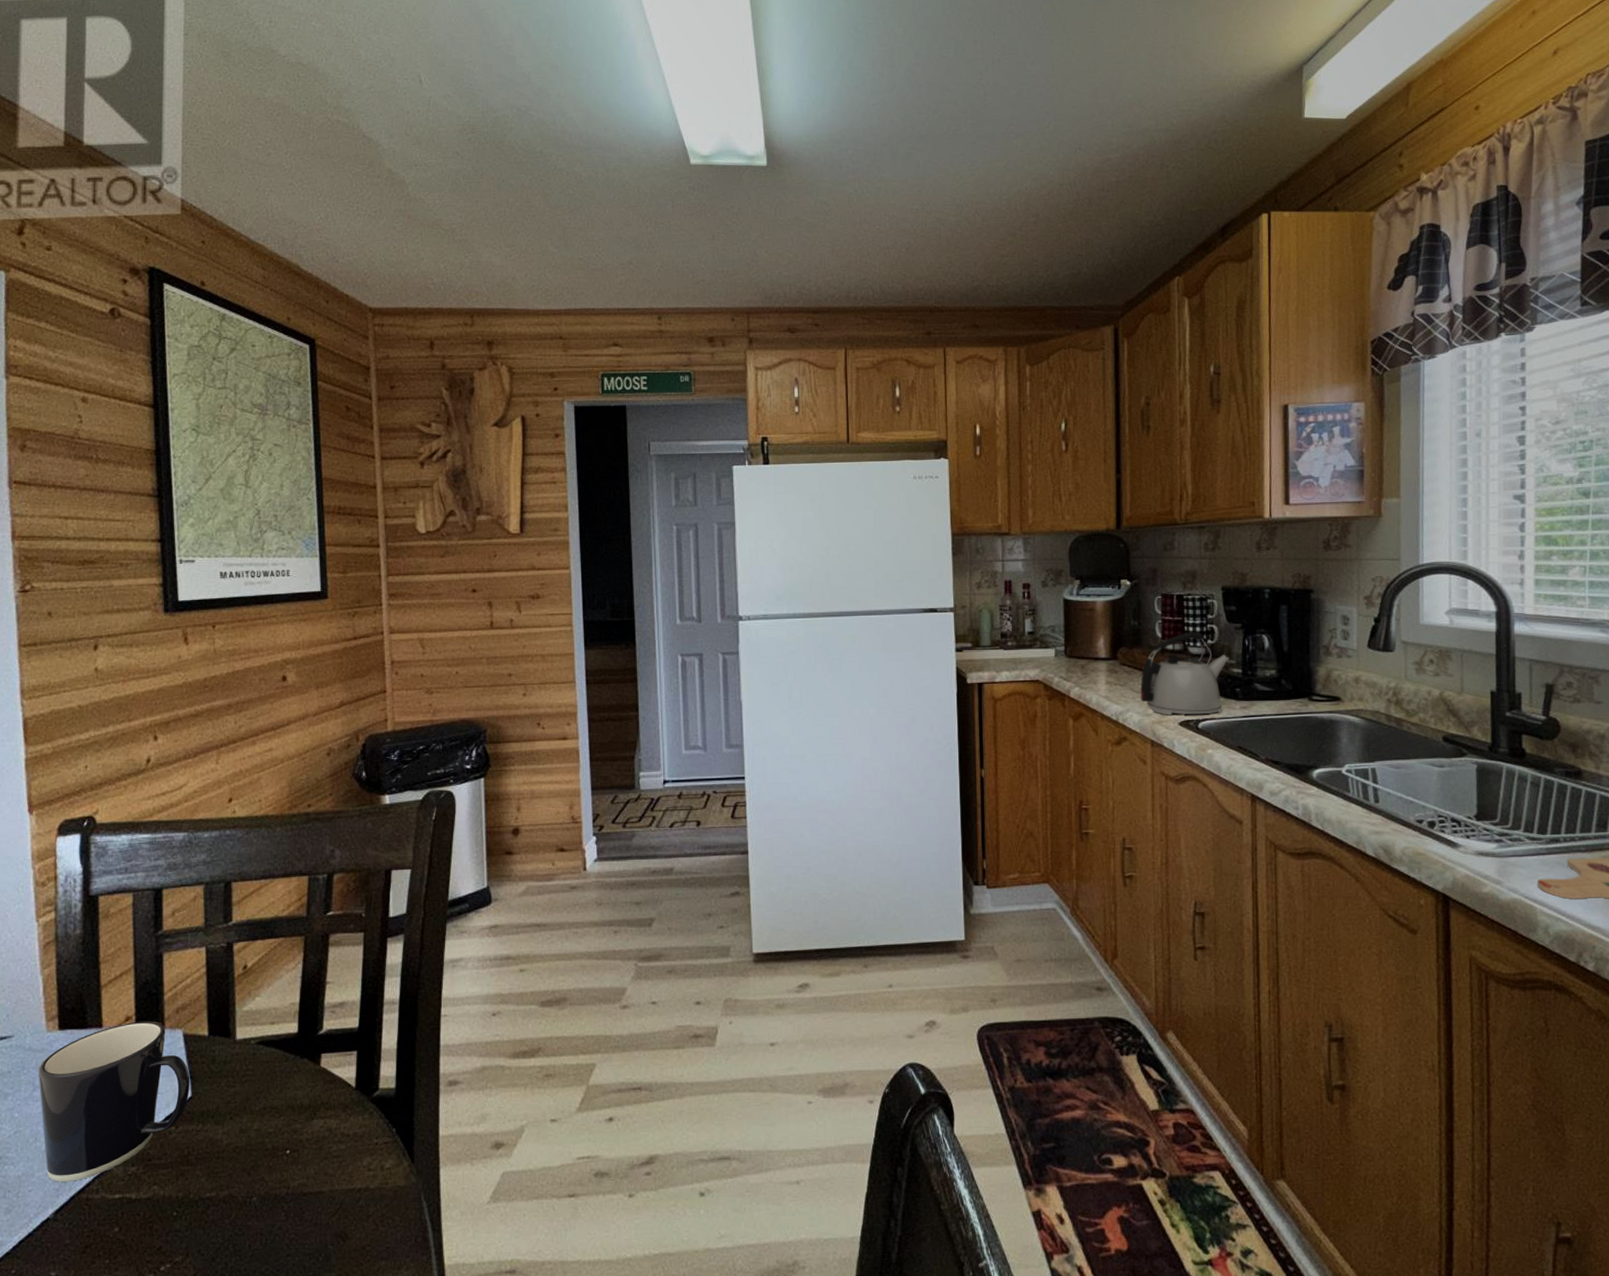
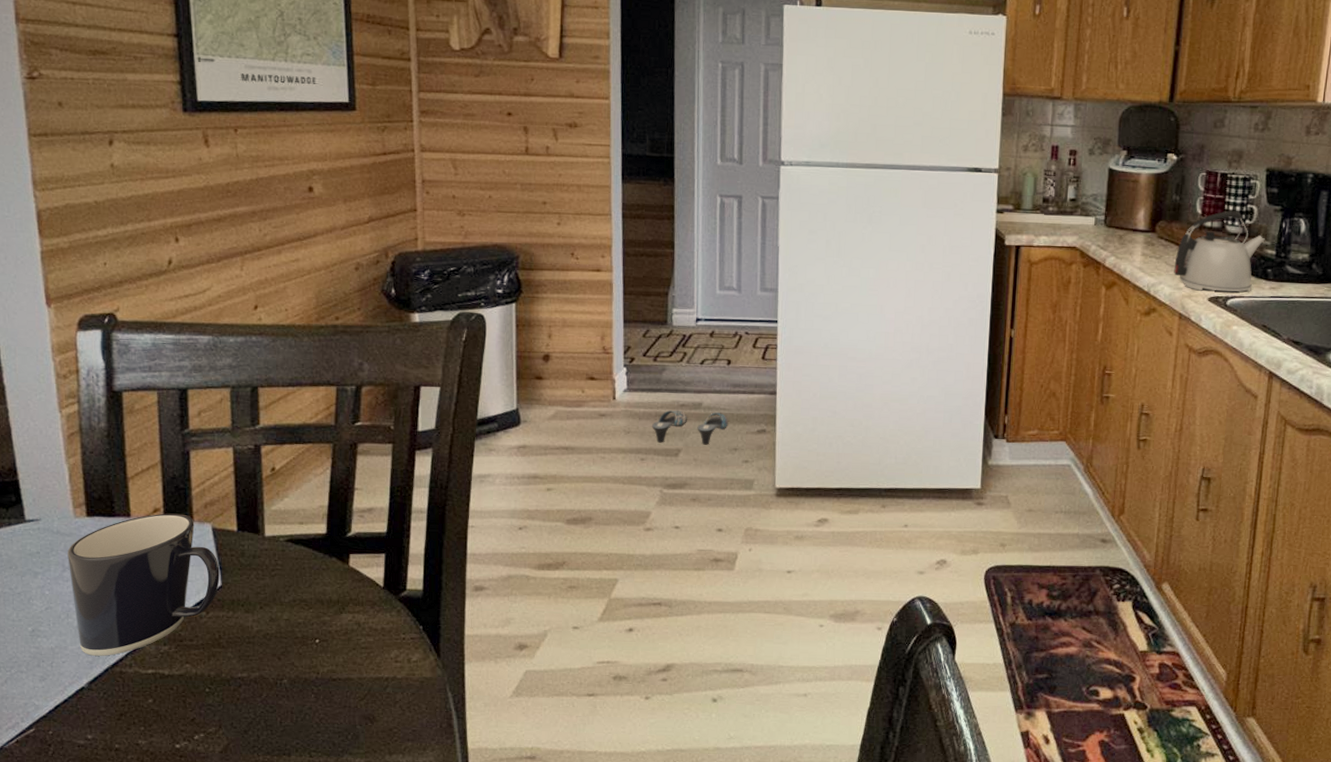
slippers: none [624,877,701,913] -> present [652,410,729,445]

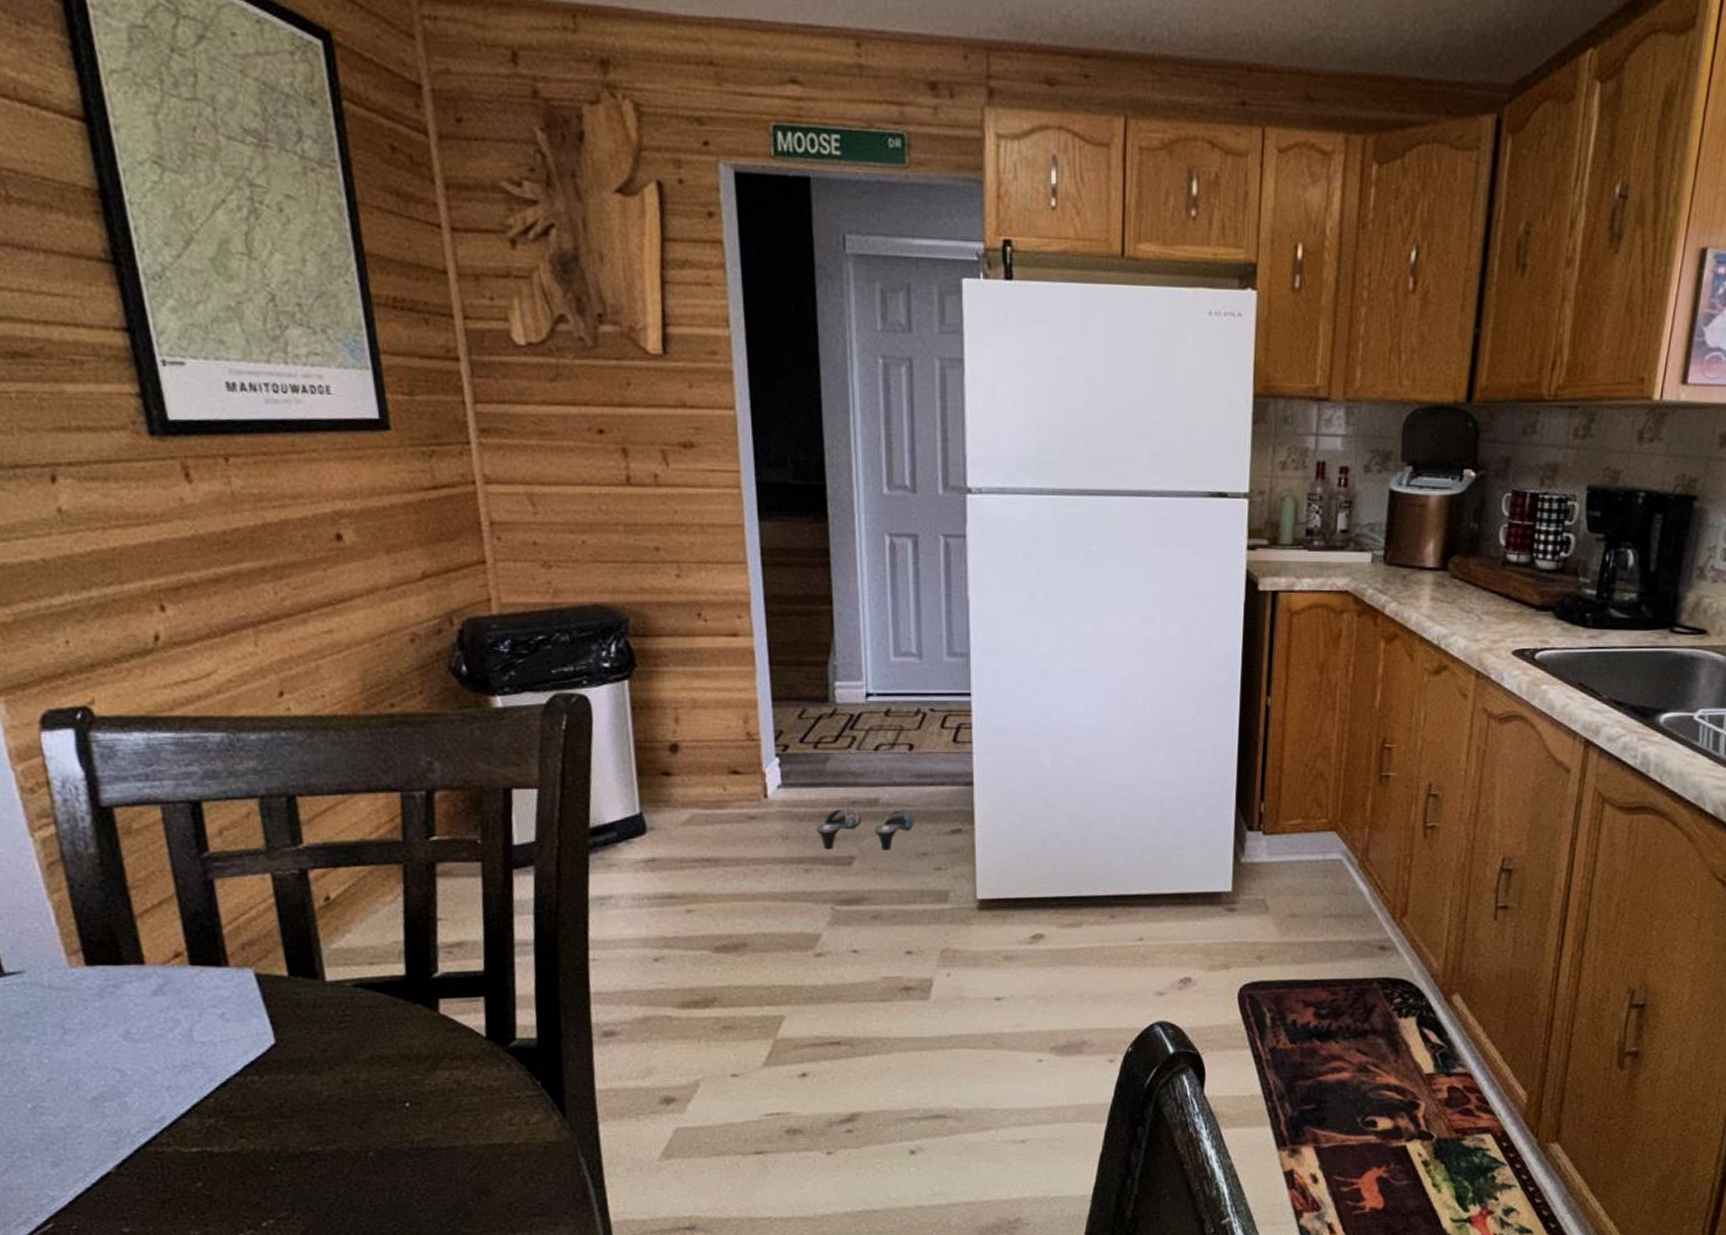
mug: present [67,513,220,656] -> none [66,958,273,1134]
kettle: present [1174,211,1265,293] -> none [1470,541,1584,644]

